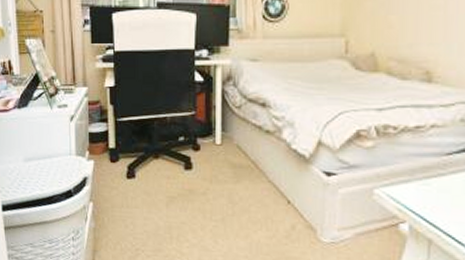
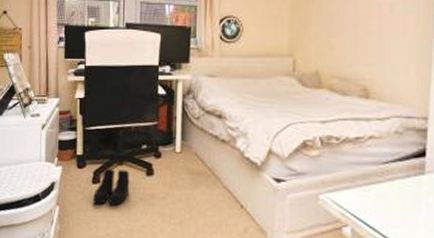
boots: none [128,163,167,201] -> present [93,169,130,206]

